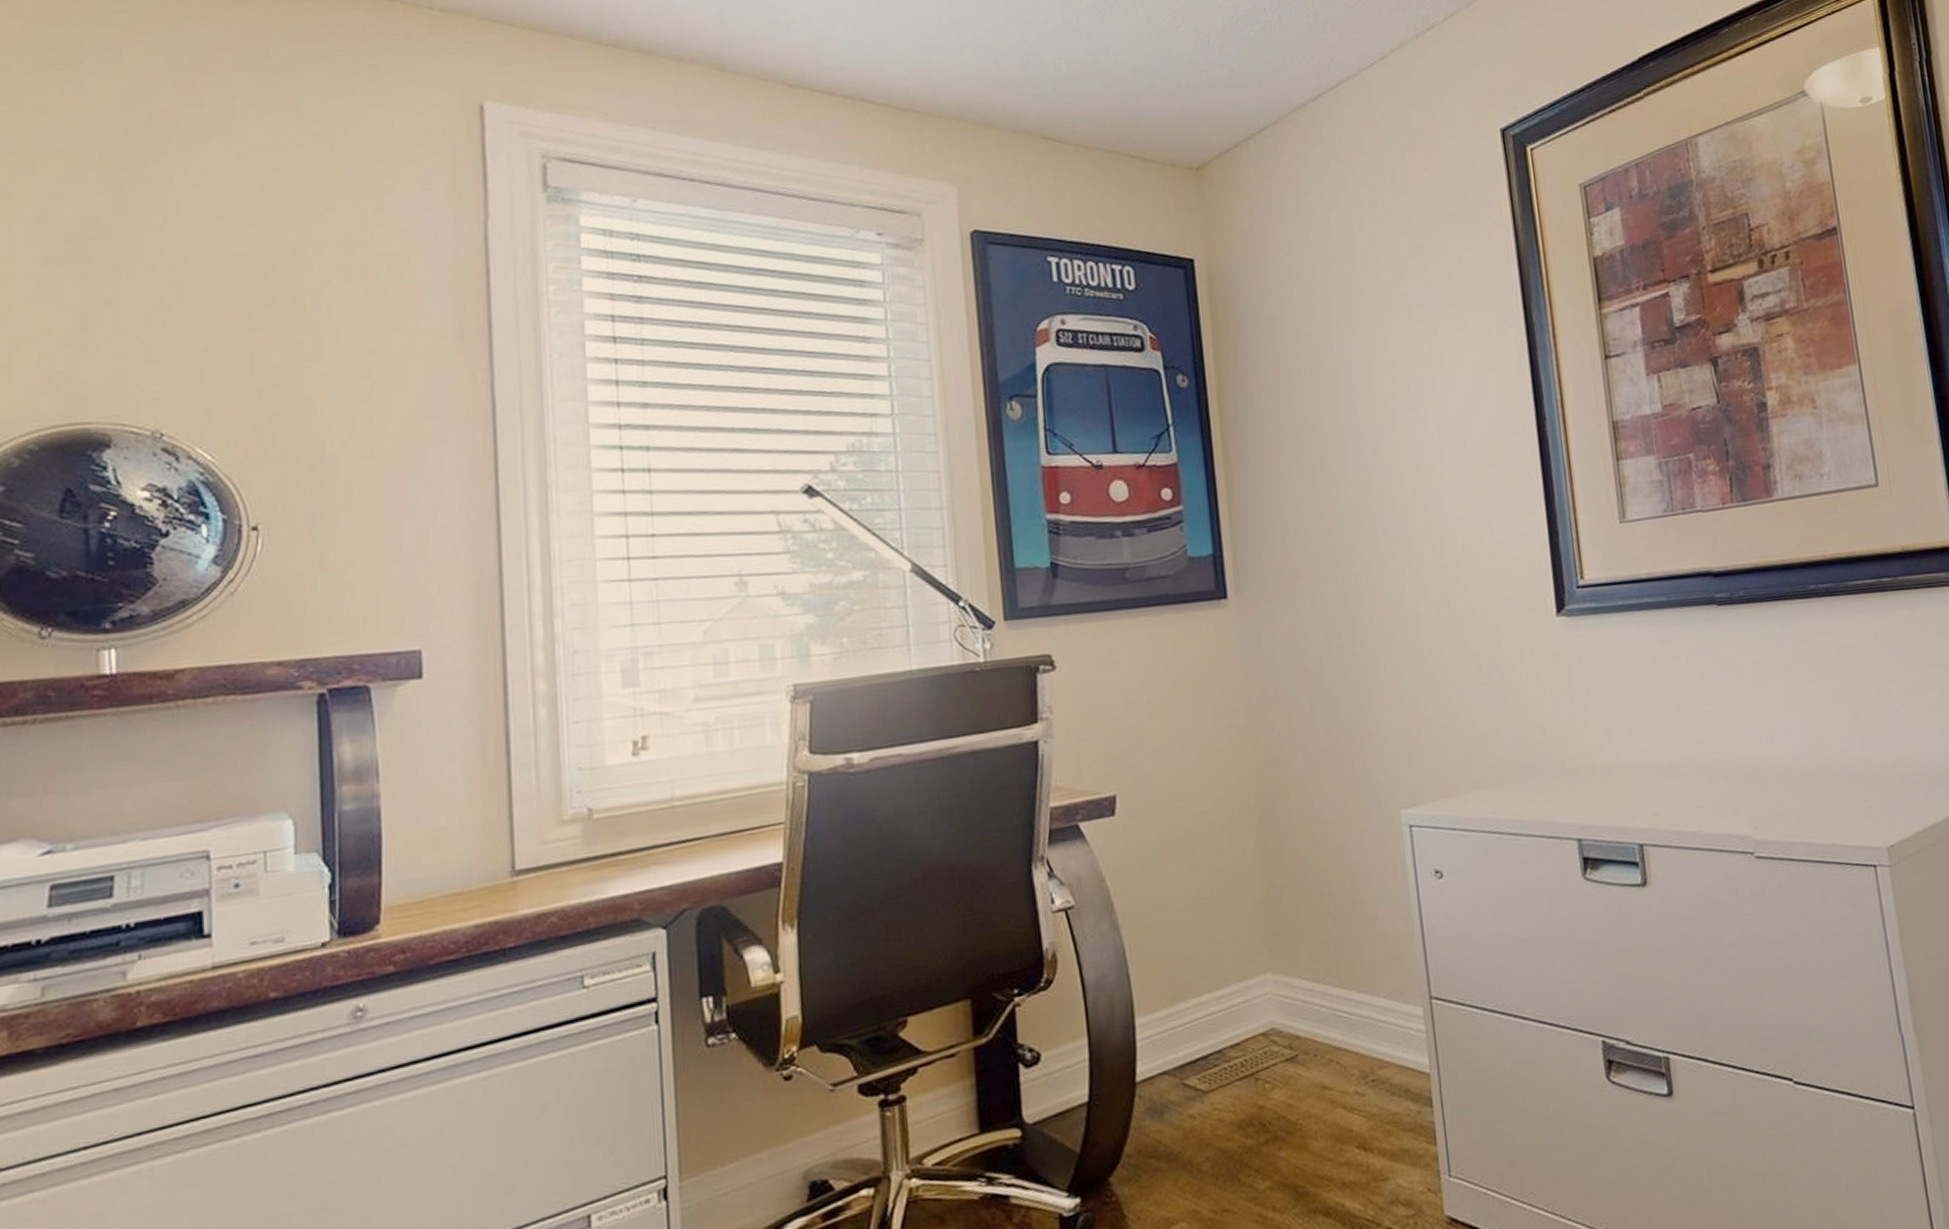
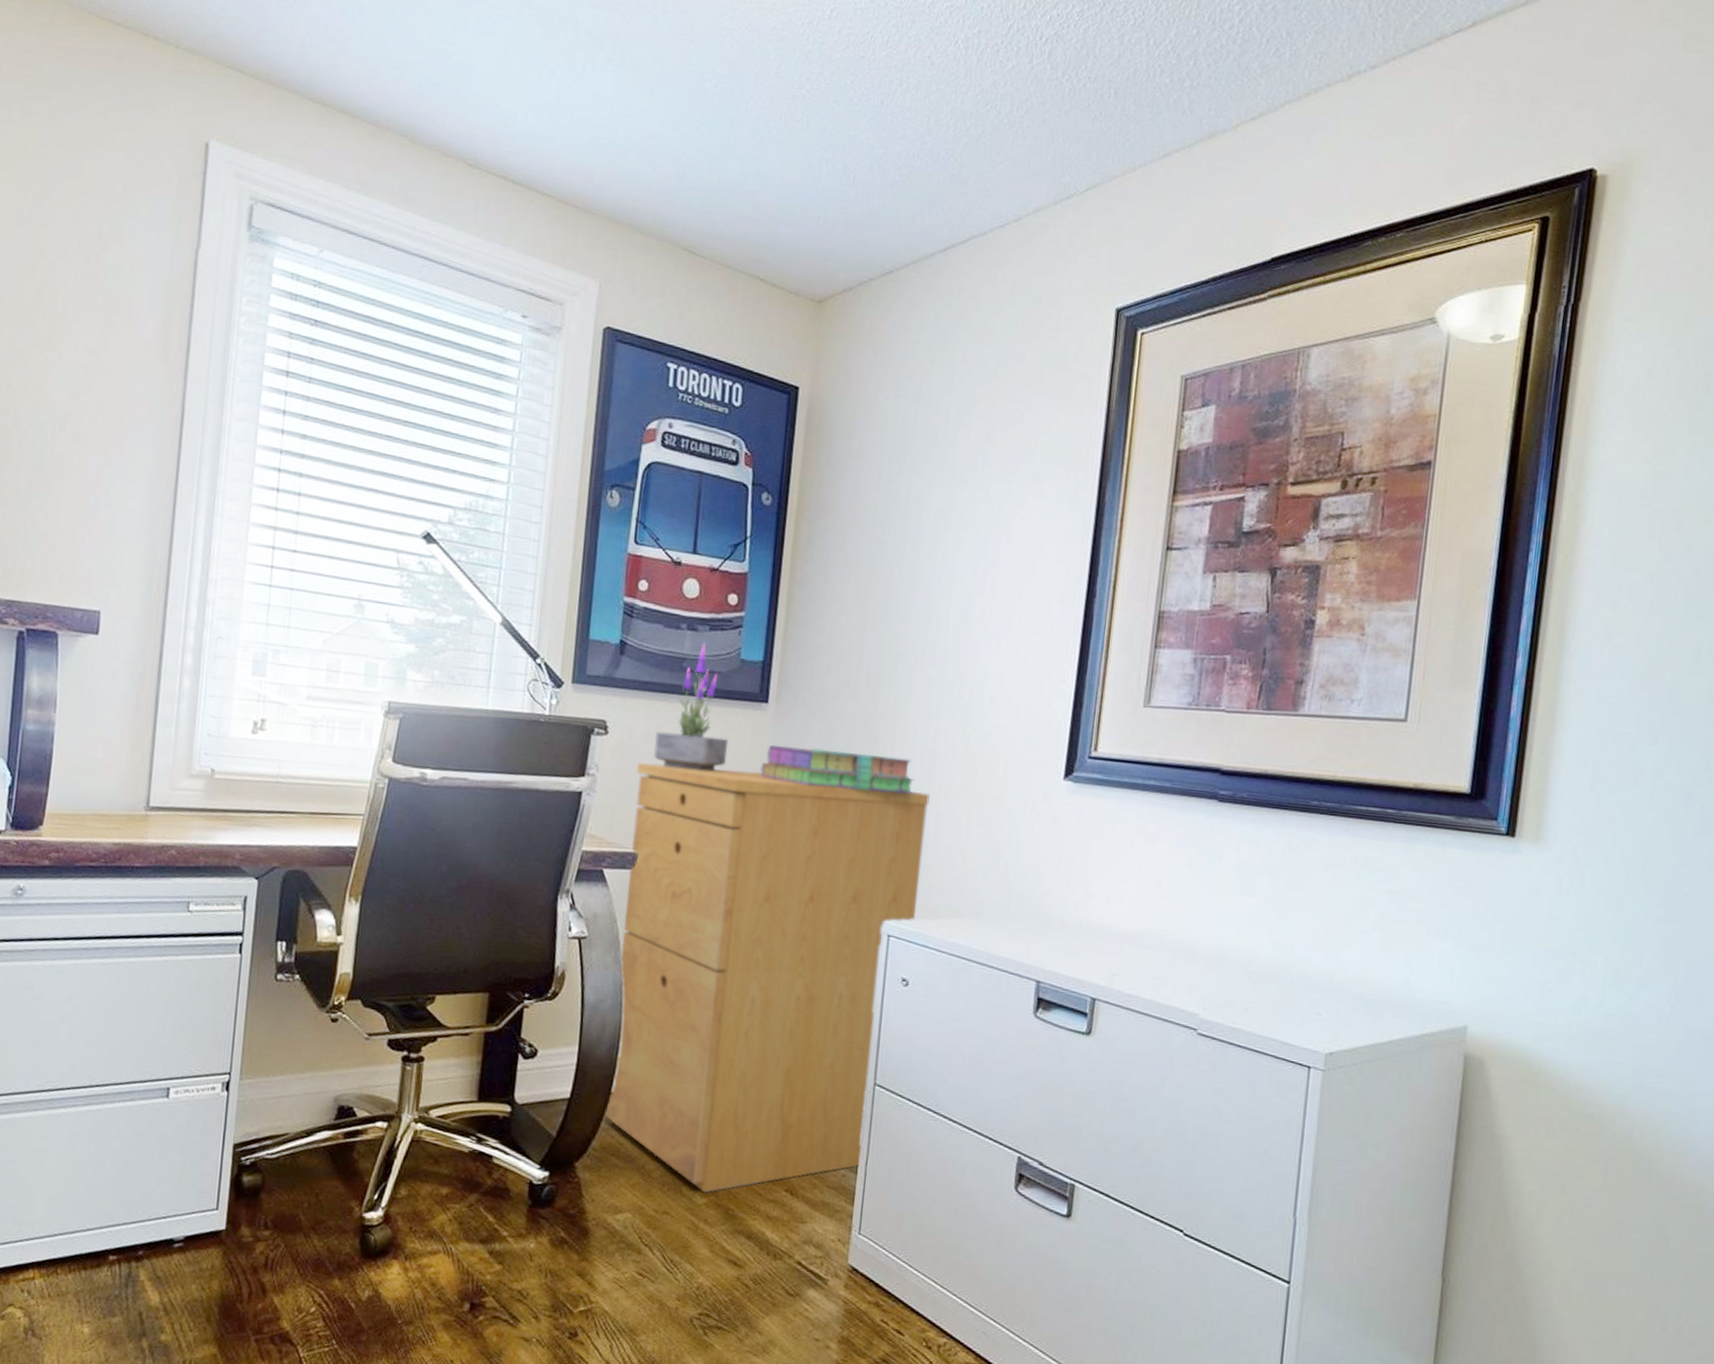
filing cabinet: none [1095,661,1435,1175] -> present [605,763,930,1193]
potted plant: none [1110,546,1194,693] -> present [654,642,729,772]
stack of books: none [1233,628,1403,681] -> present [760,745,914,794]

